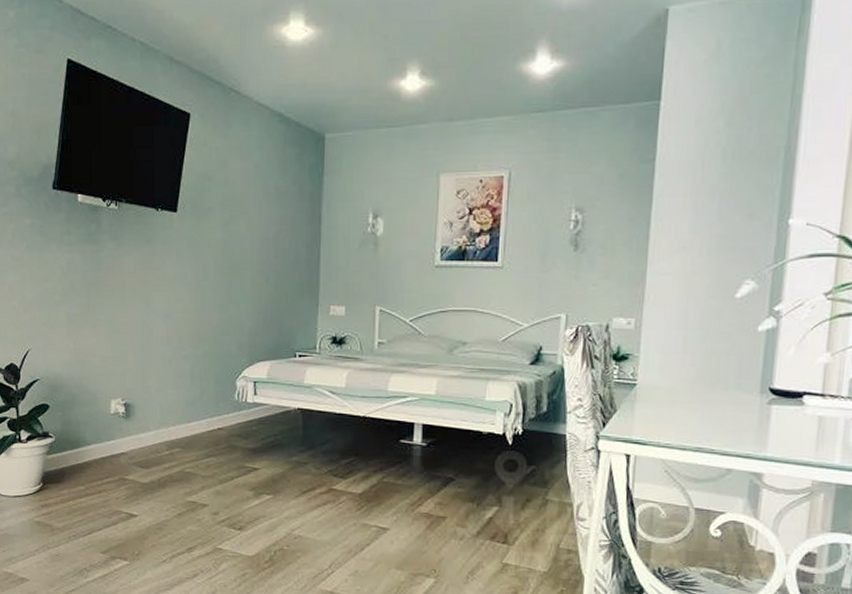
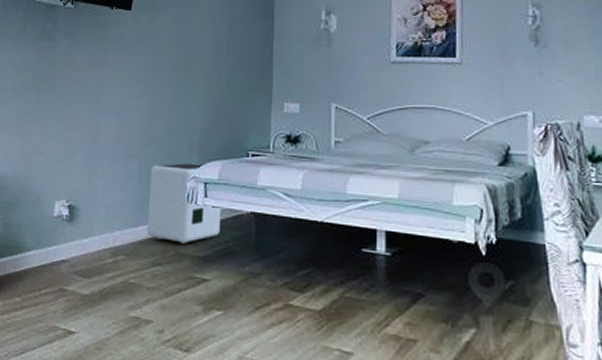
air purifier: none [200,363,270,437] -> present [146,163,222,244]

